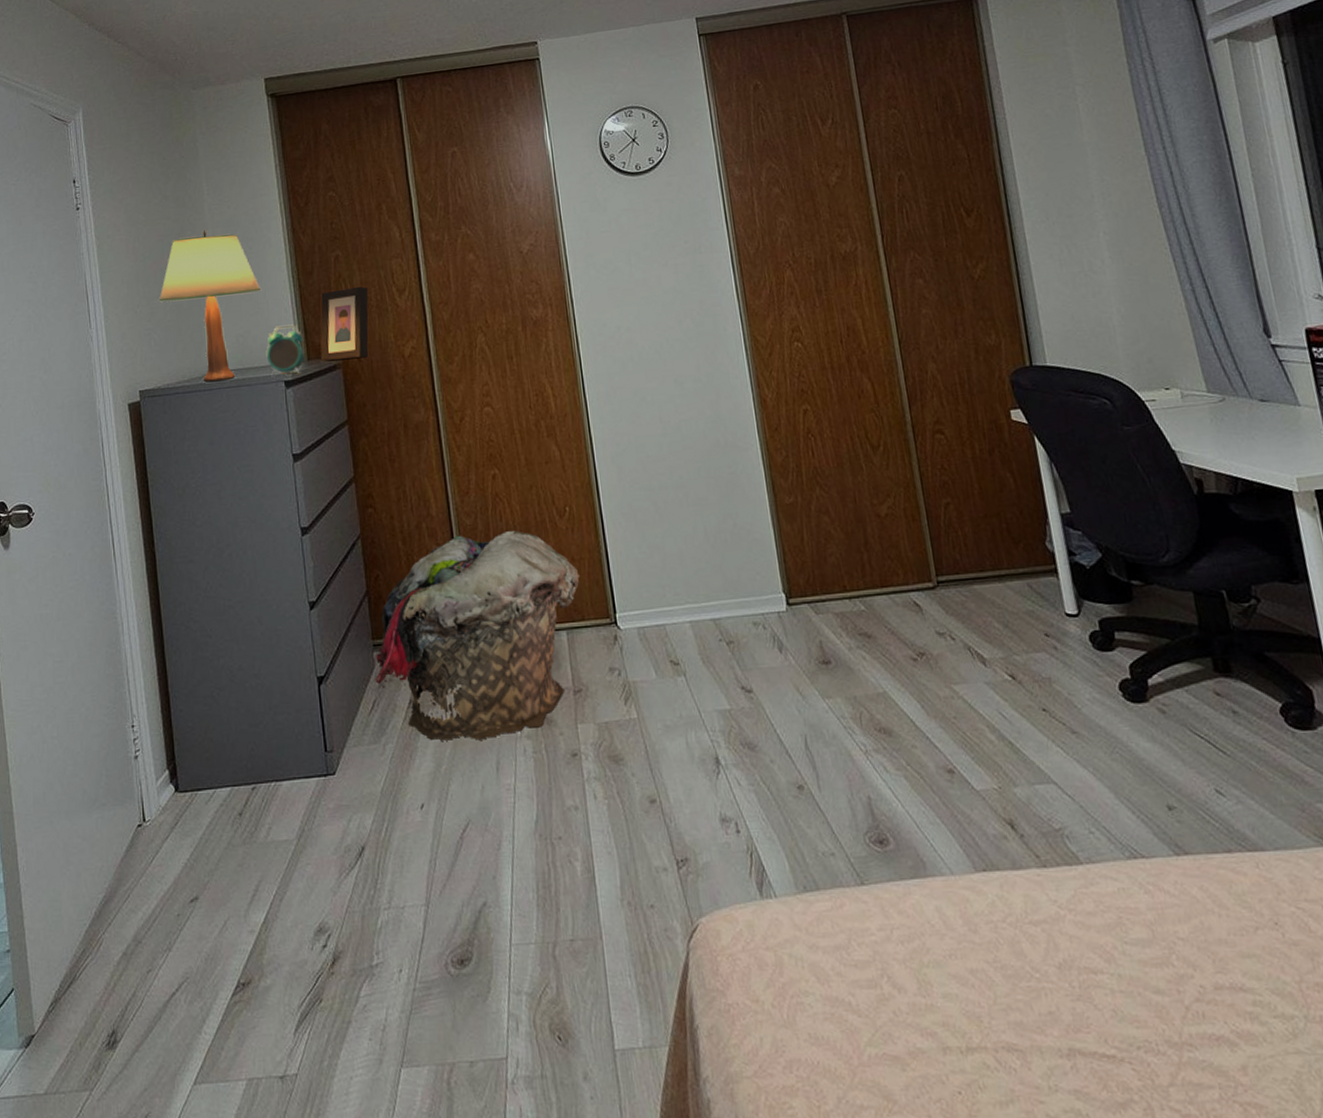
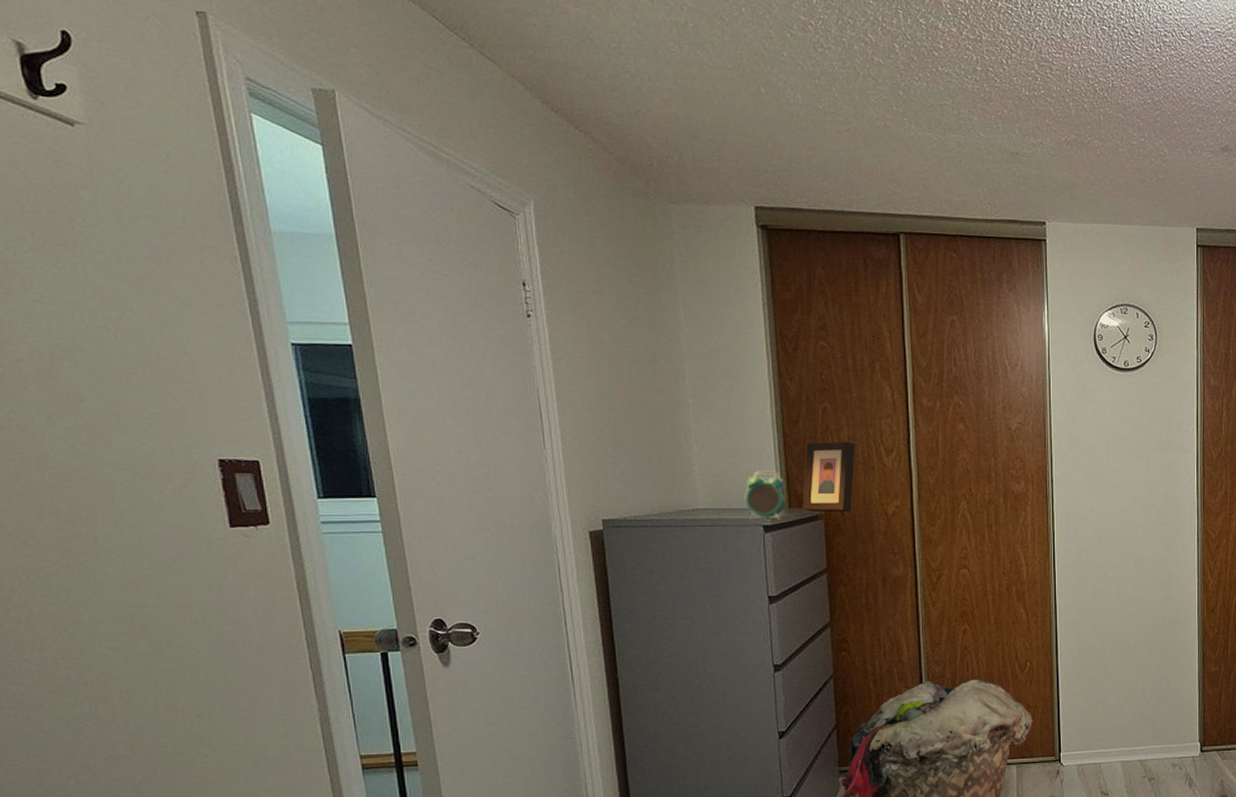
table lamp: present [159,230,261,383] -> none [626,361,741,520]

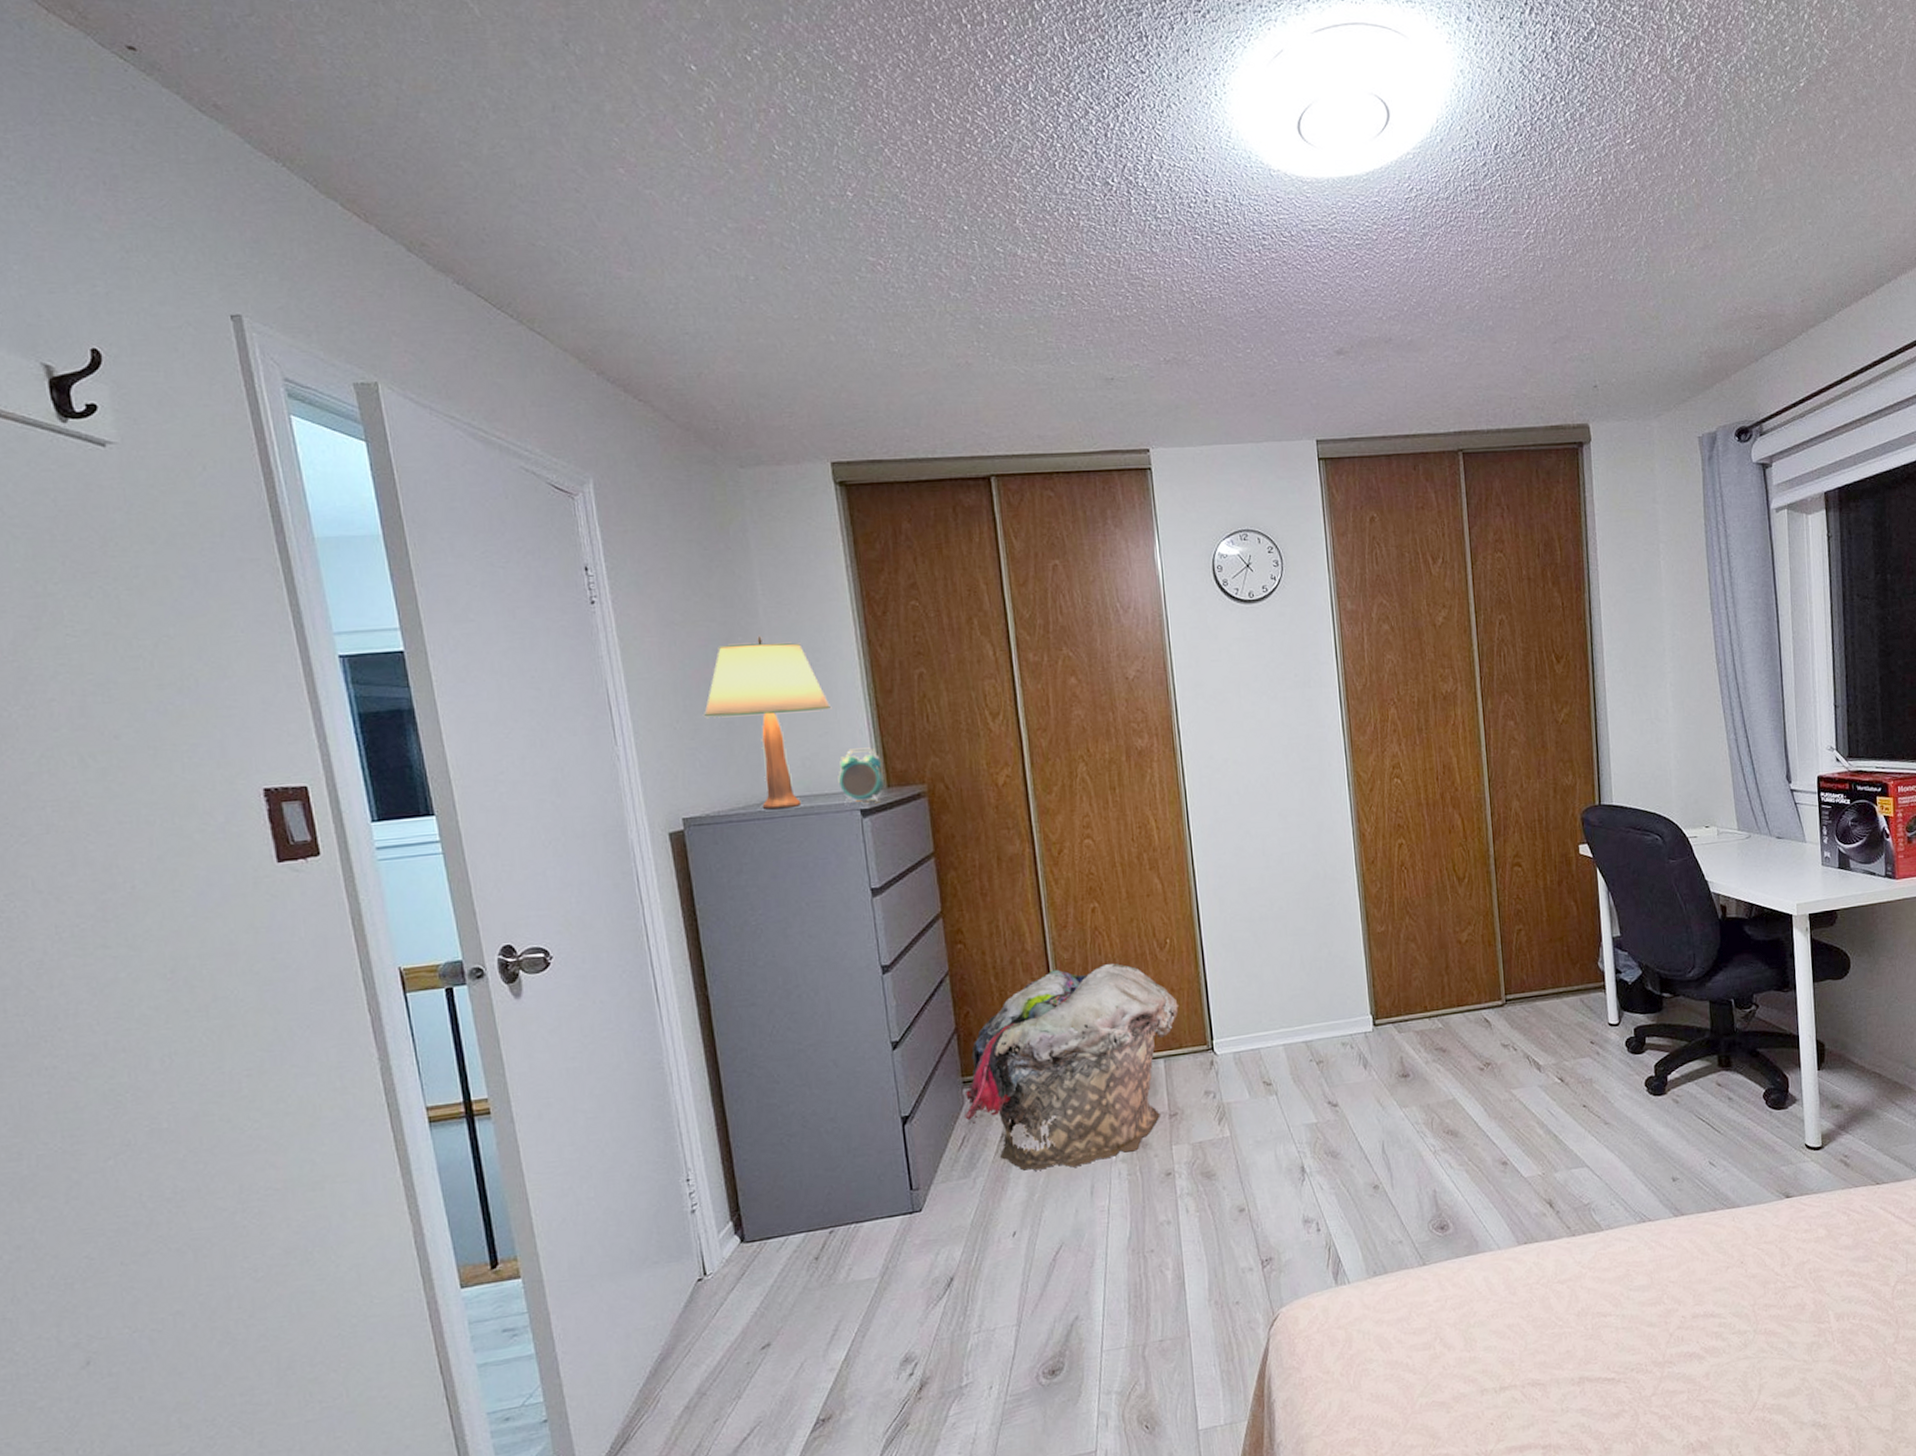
table lamp: none [626,361,741,520] -> present [704,636,831,811]
picture frame: present [803,441,855,512] -> none [902,707,958,790]

